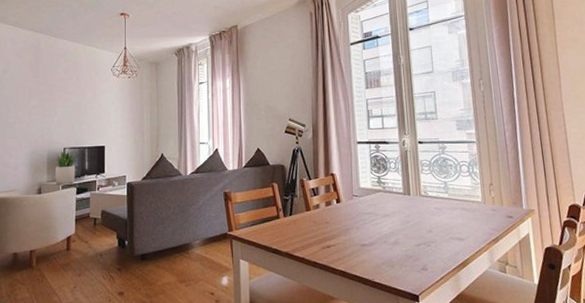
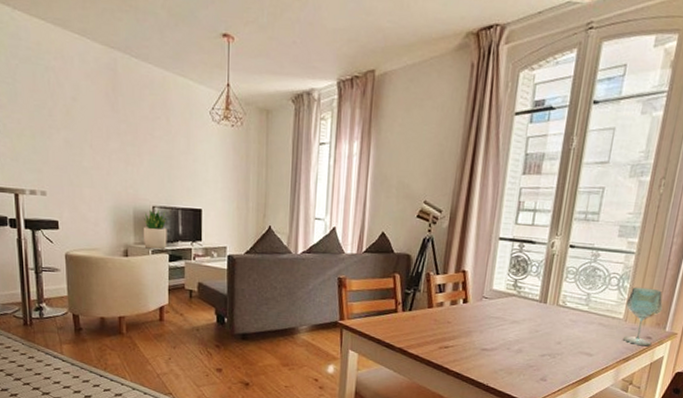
wine glass: none [480,171,515,226] -> present [623,287,663,347]

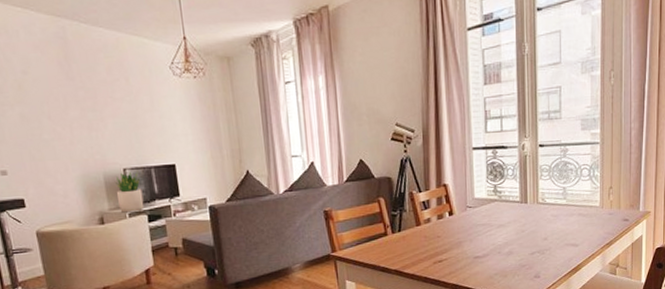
wine glass: present [623,287,663,347] -> none [600,173,633,229]

